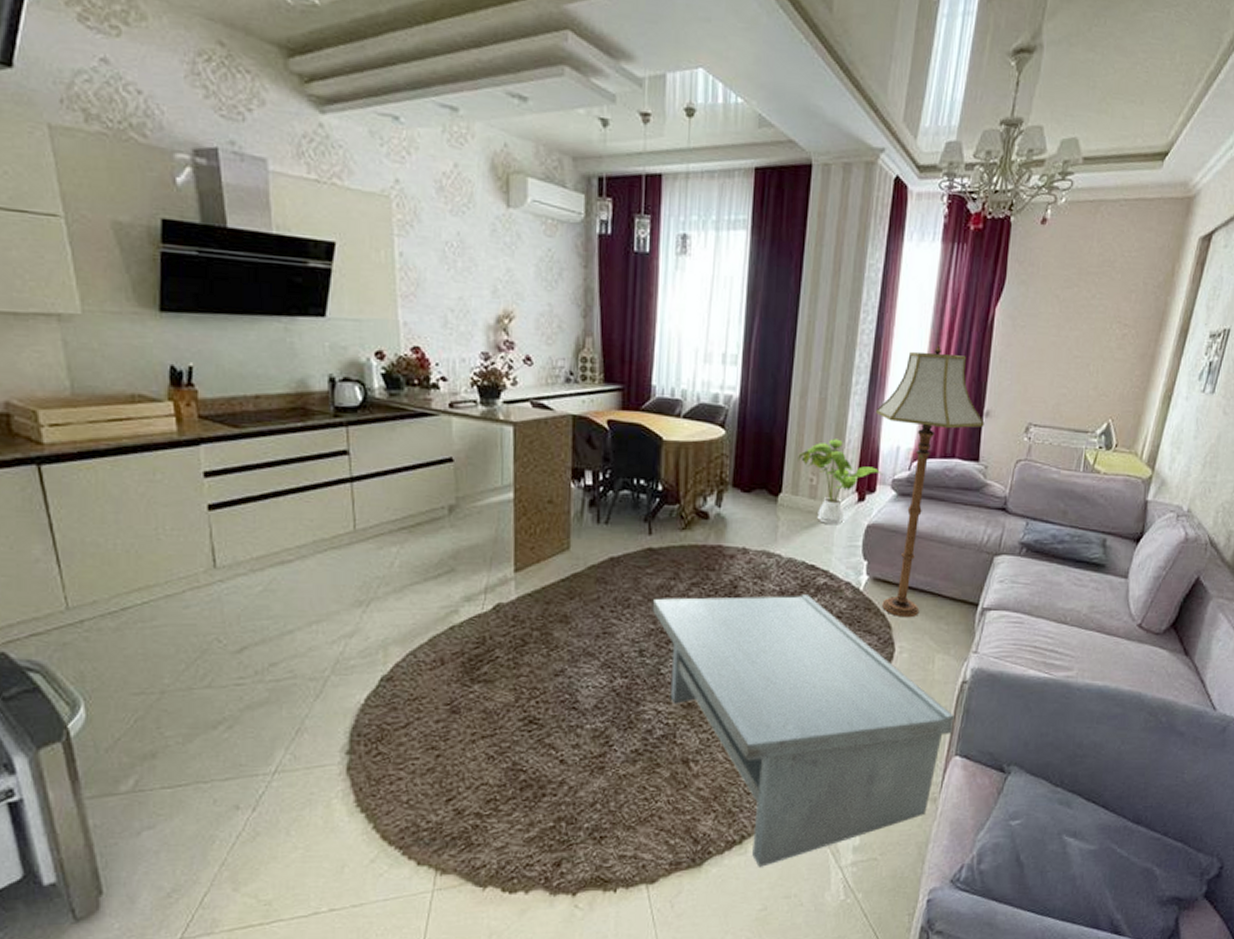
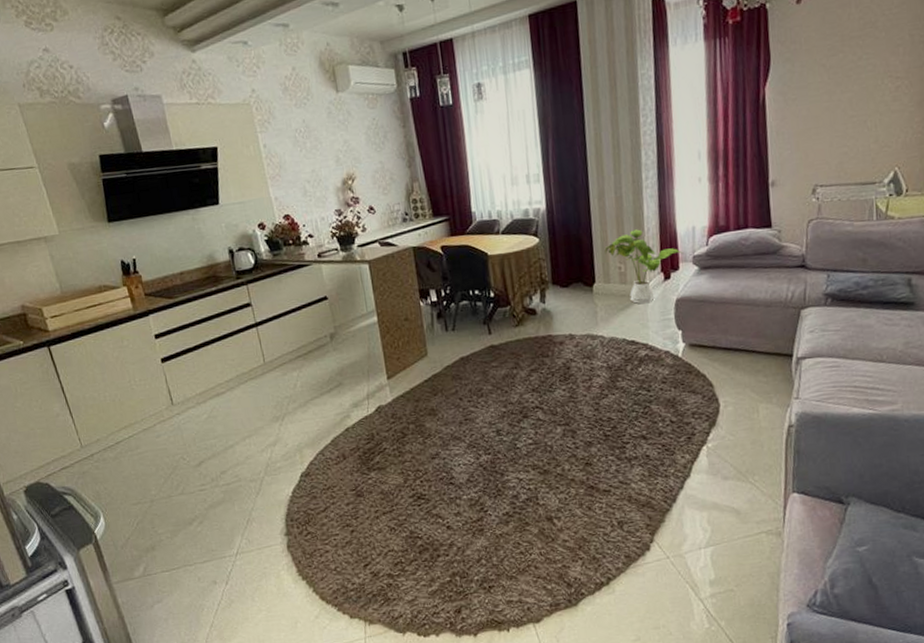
coffee table: present [652,595,956,867] -> none [500,366,788,604]
floor lamp: present [876,345,985,618] -> none [668,131,772,376]

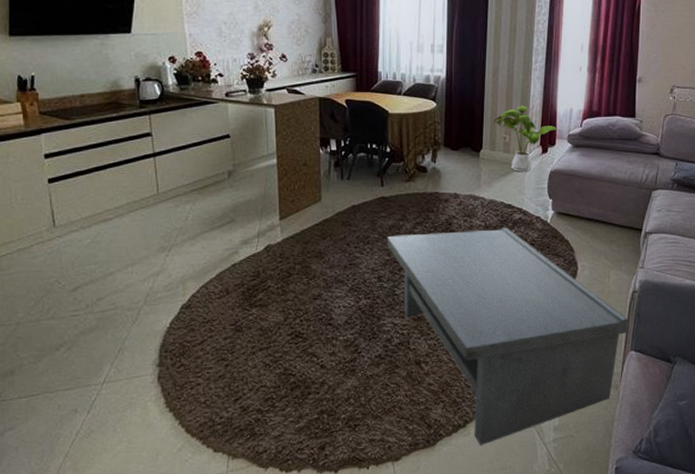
coffee table: none [500,366,788,604] -> present [386,228,629,445]

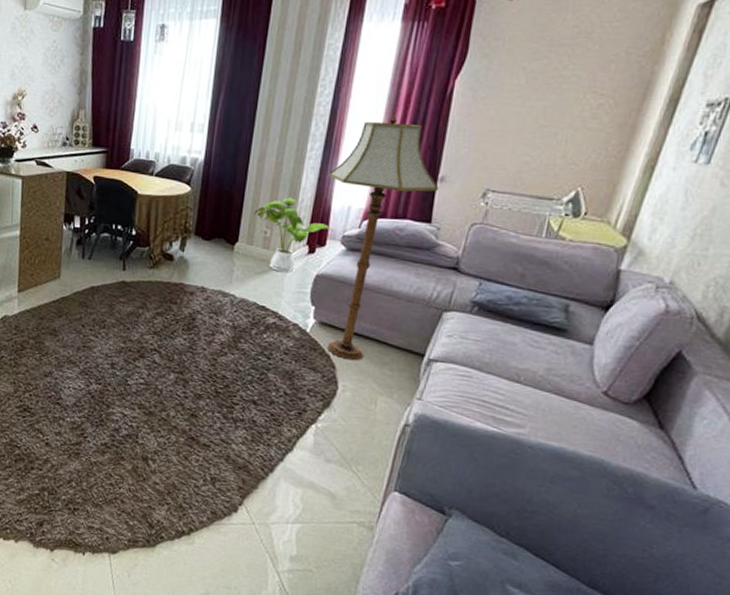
coffee table: present [386,228,629,445] -> none [123,322,396,558]
floor lamp: none [552,29,638,243] -> present [327,115,439,361]

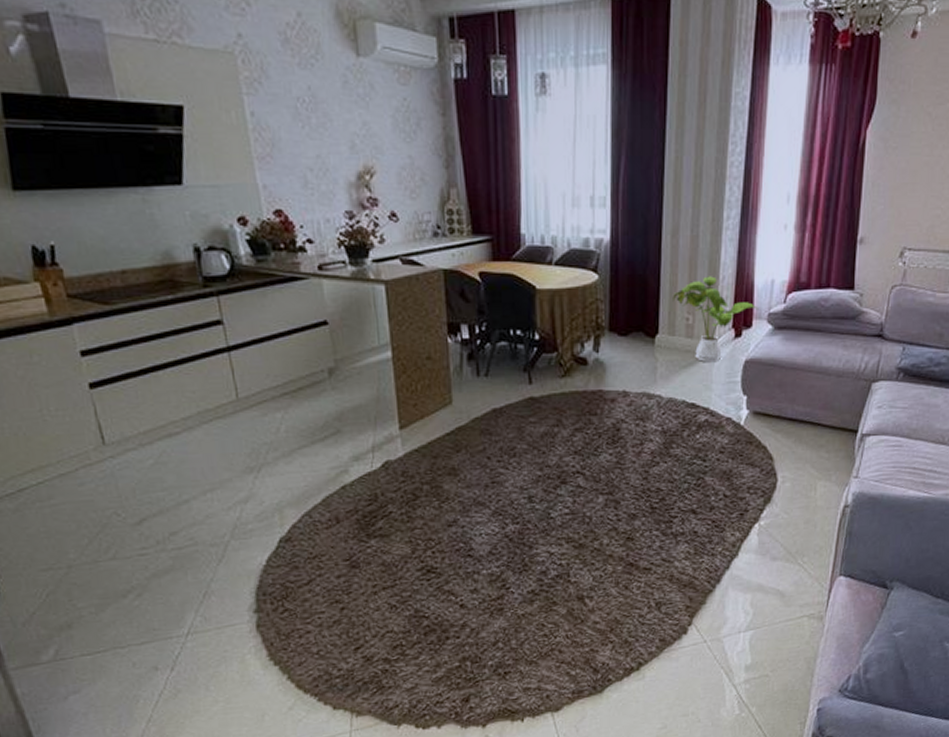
floor lamp: present [327,115,439,361] -> none [749,173,859,449]

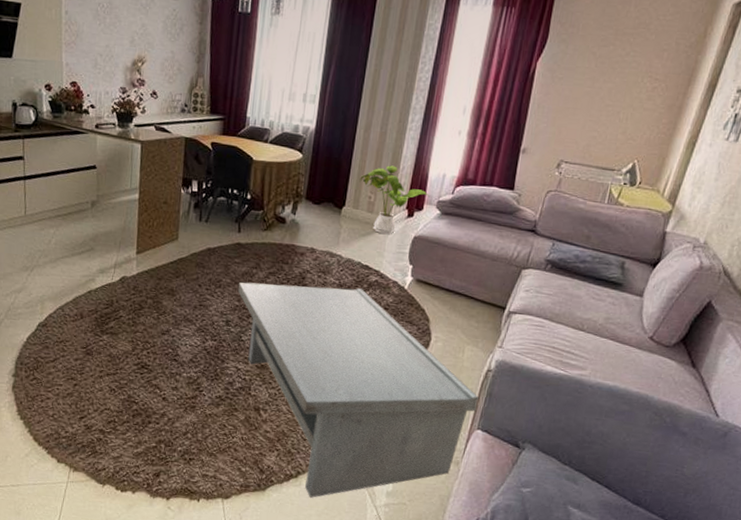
coffee table: none [537,432,839,690] -> present [237,282,480,498]

